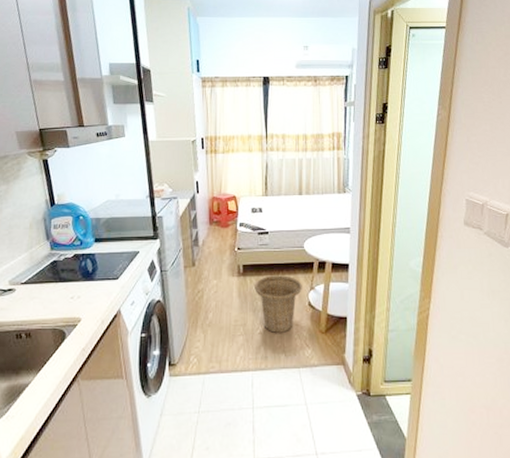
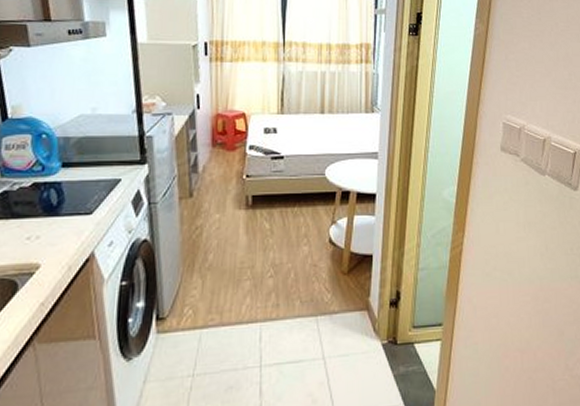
basket: present [254,275,302,334] -> none [265,207,322,277]

